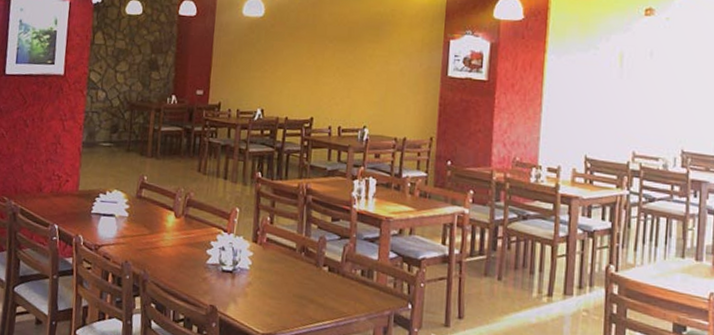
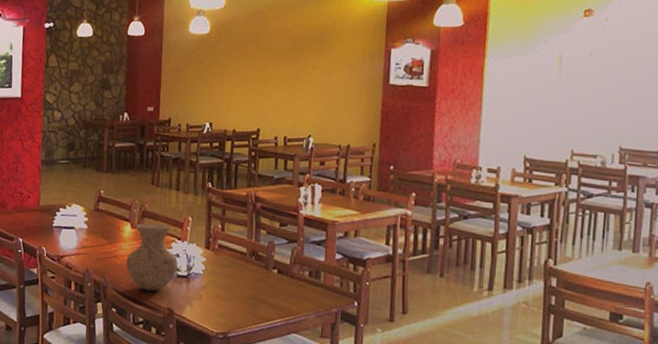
vase: none [167,213,224,287] -> present [126,223,179,292]

